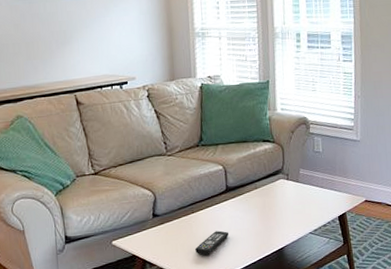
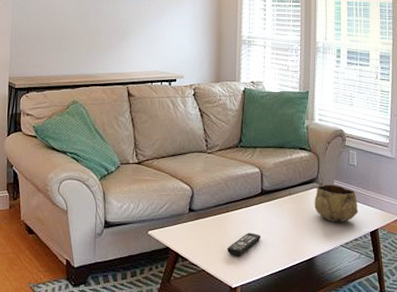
decorative bowl: none [280,173,326,211] -> present [314,184,359,222]

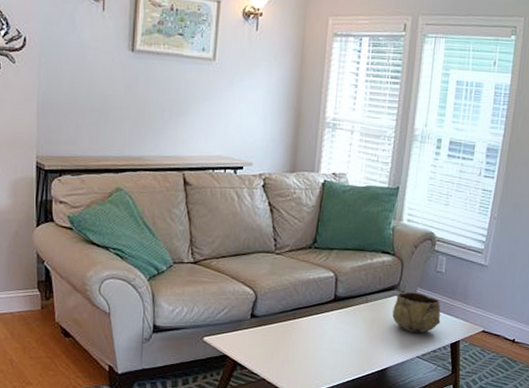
remote control: present [227,232,262,255] -> none [291,341,331,365]

